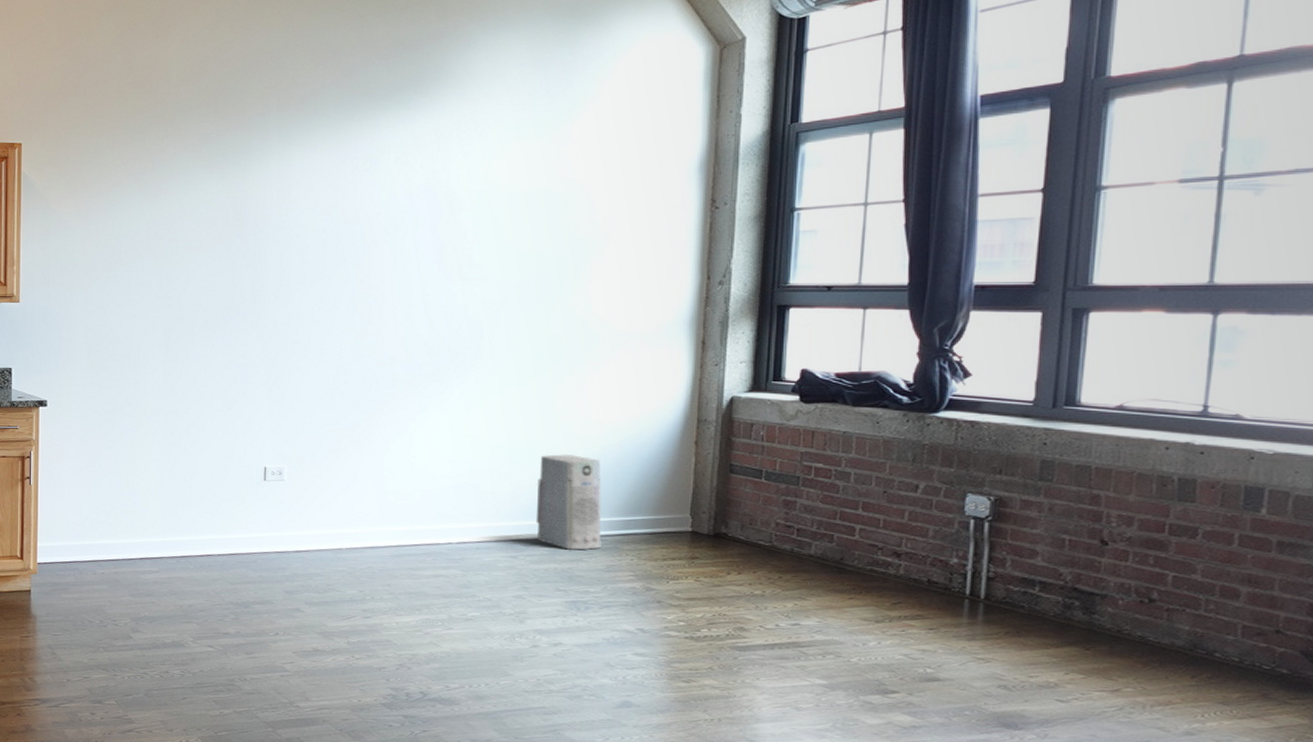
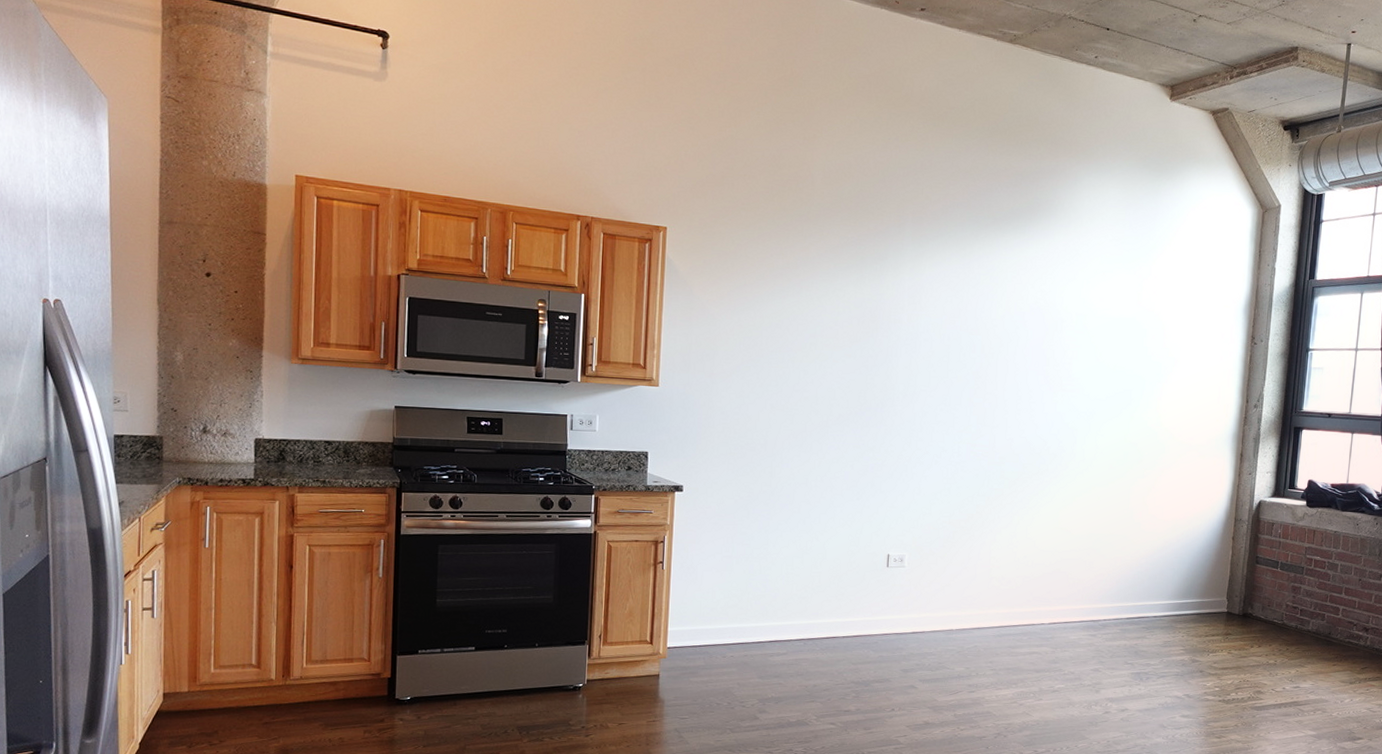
air purifier: present [535,454,602,550] -> none [1111,546,1163,629]

